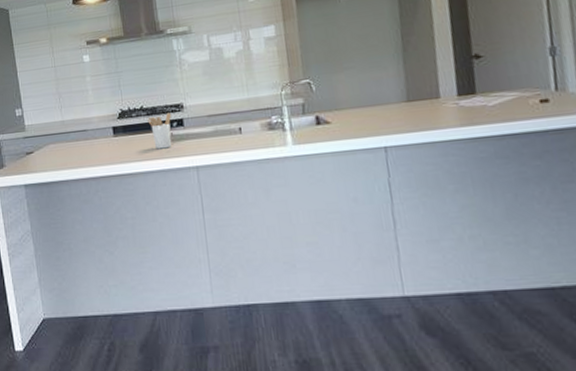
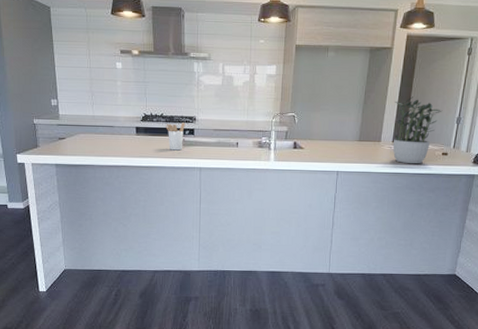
potted plant: none [448,31,524,123] -> present [392,96,443,164]

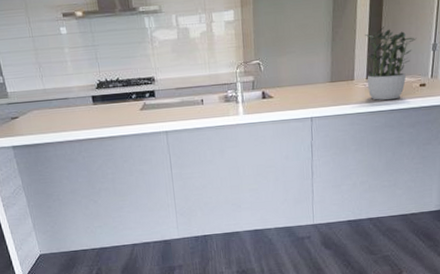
utensil holder: present [166,122,186,151] -> none [123,85,145,117]

